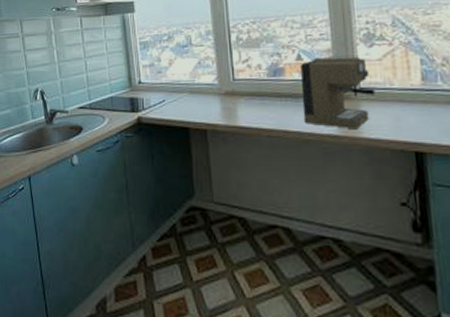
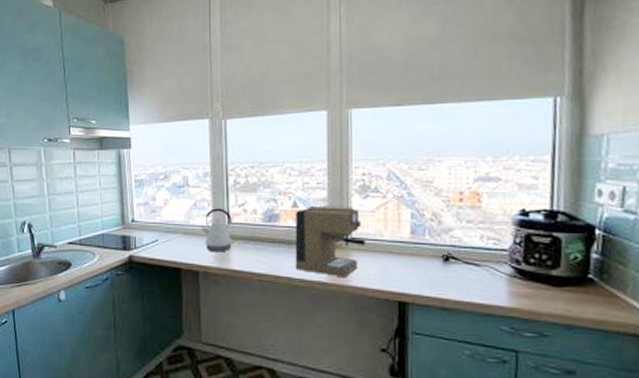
kettle: none [206,65,241,110] -> present [200,208,235,252]

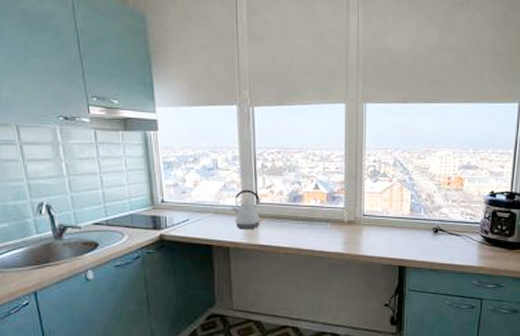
coffee maker: present [294,205,366,277] -> none [316,187,375,248]

